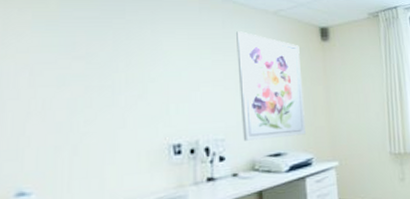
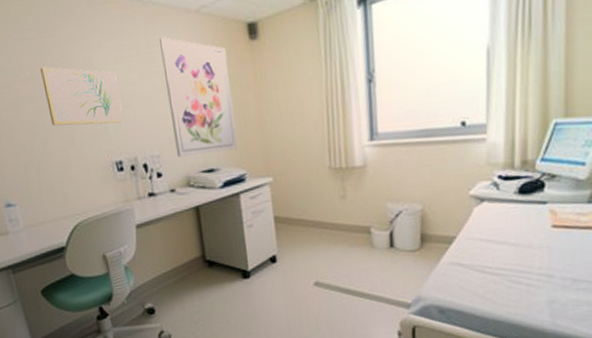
wall art: none [99,46,188,106] -> present [40,67,124,126]

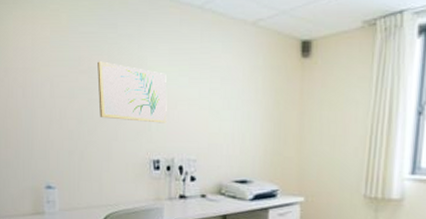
wall art: present [160,37,237,157] -> none [212,46,276,165]

